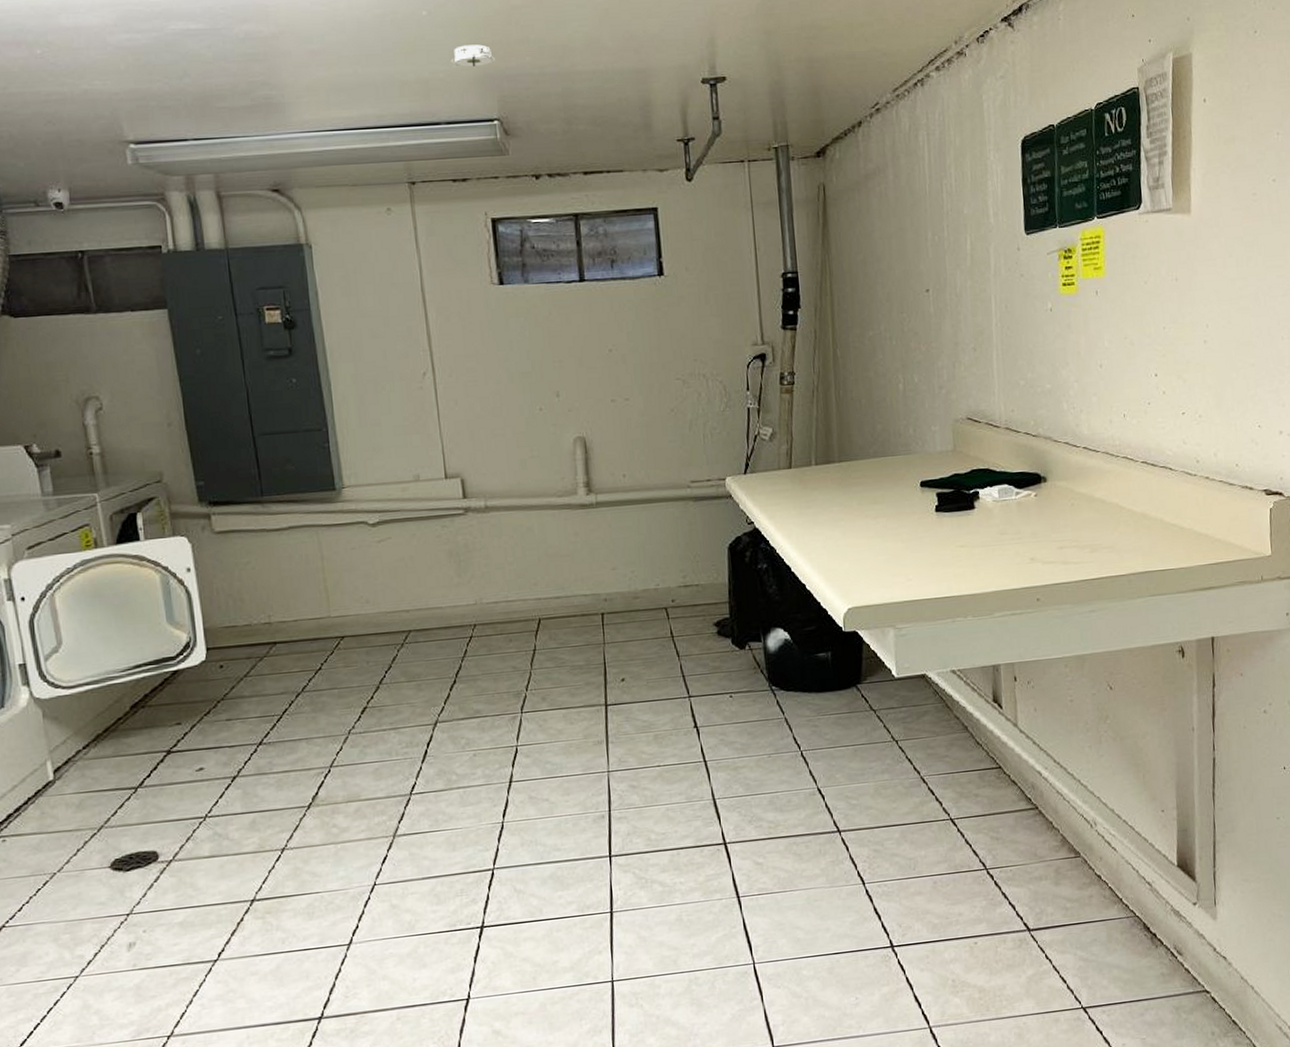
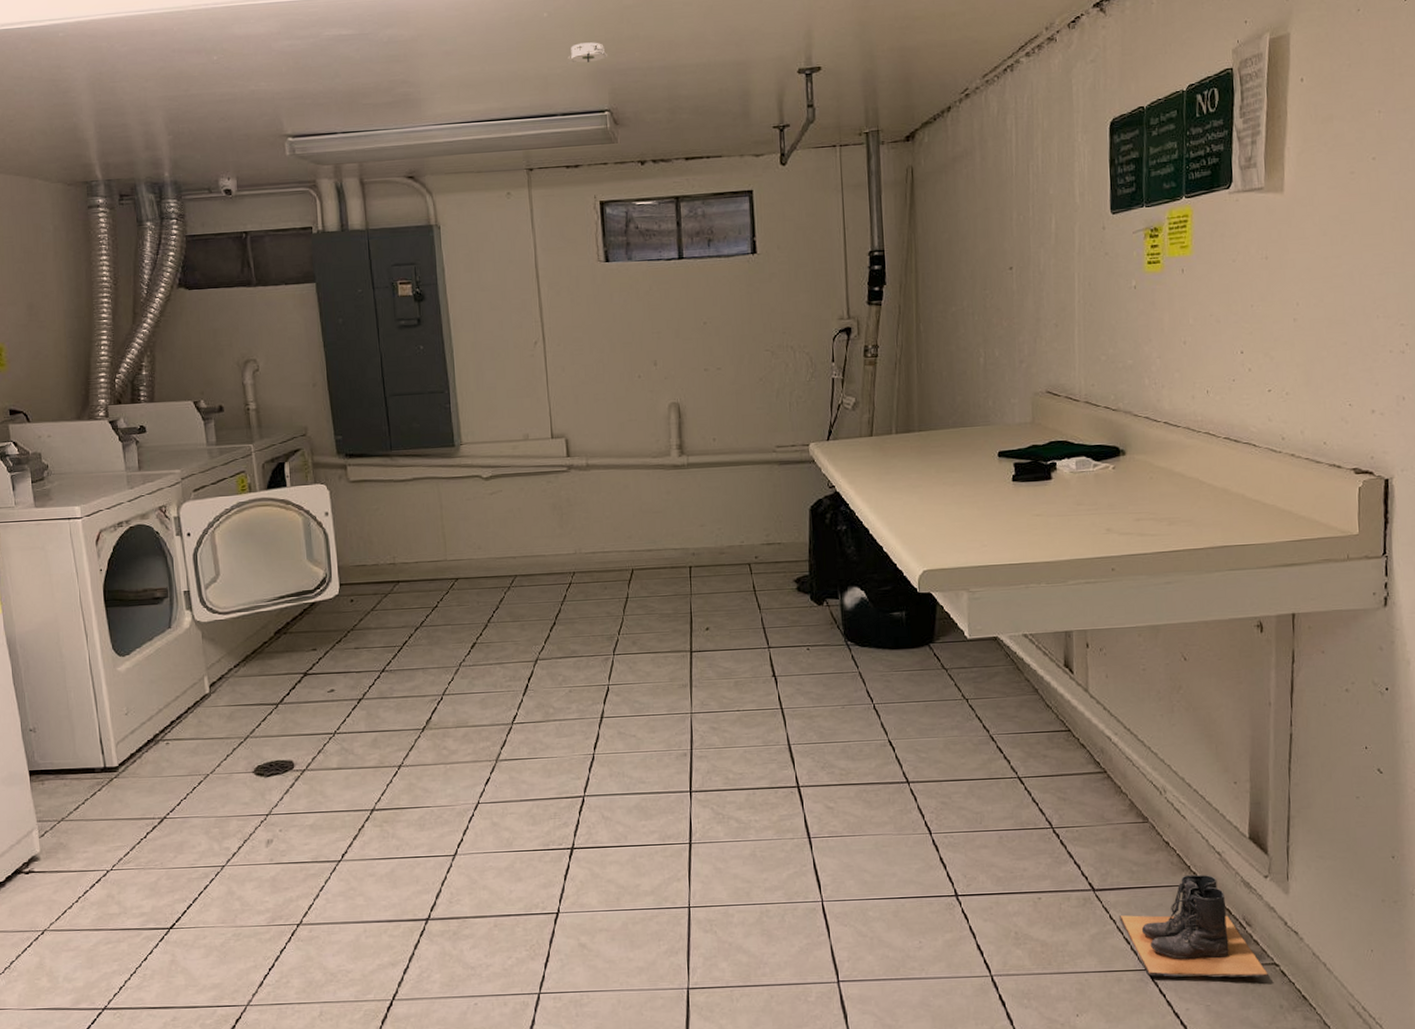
boots: none [1055,906,1200,1014] -> present [1120,874,1268,978]

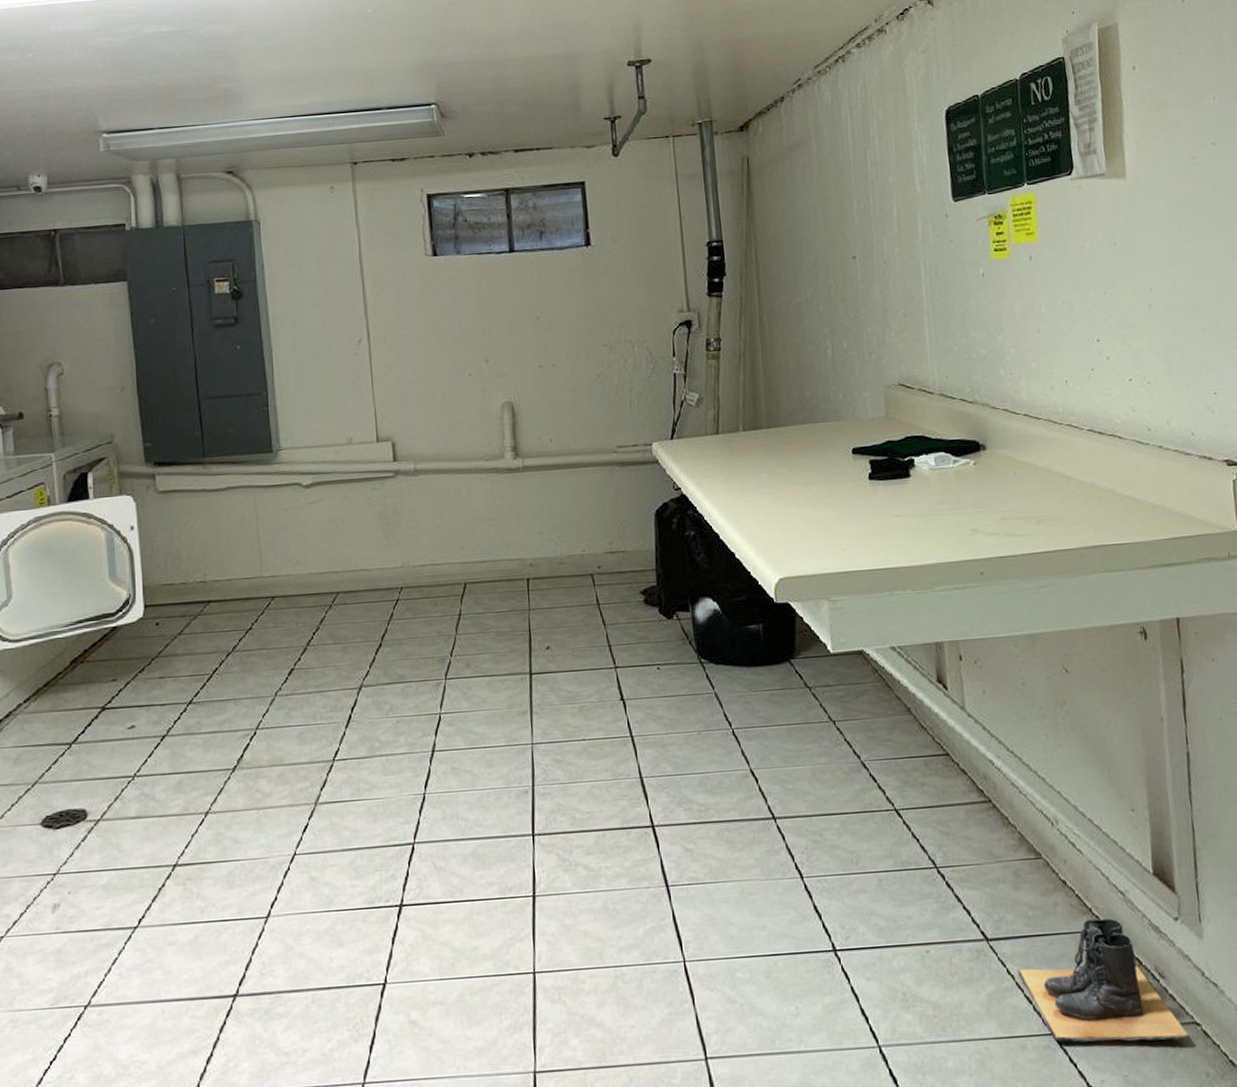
smoke detector: present [567,42,608,64] -> none [392,37,434,58]

